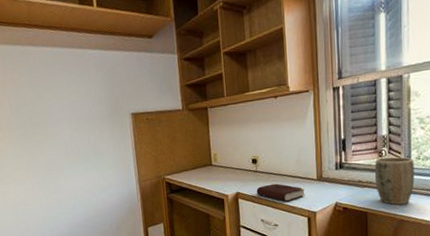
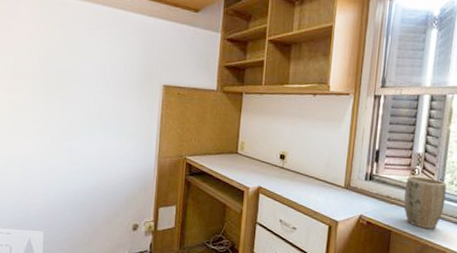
book: present [256,183,306,202] -> none [279,183,331,205]

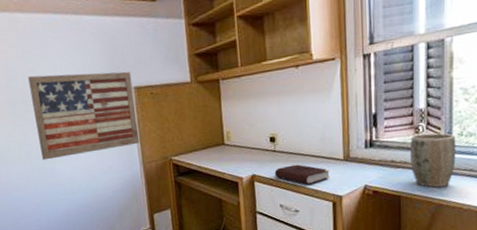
wall art: none [63,56,163,139] -> present [28,71,140,160]
book: none [279,183,331,205] -> present [274,164,331,185]

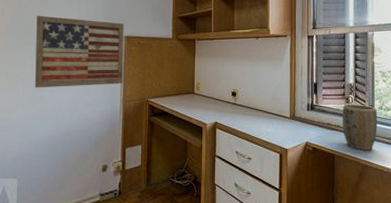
book: present [274,164,331,185] -> none [233,117,279,136]

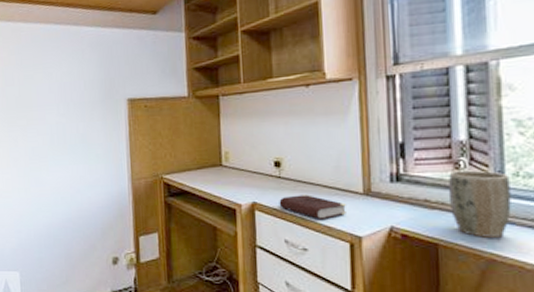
wall art: present [35,15,124,88] -> none [24,82,130,168]
book: none [233,117,279,136] -> present [279,195,347,219]

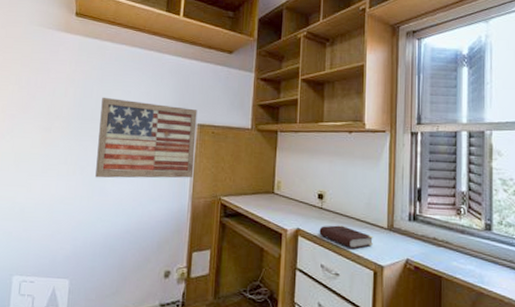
wall art: none [24,82,130,168] -> present [95,97,197,179]
plant pot: present [449,170,511,238] -> none [452,216,496,274]

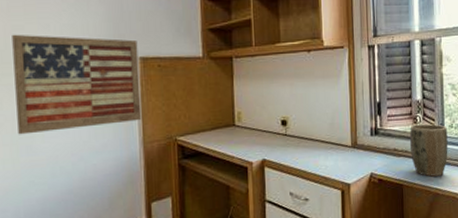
book: present [319,225,374,249] -> none [285,149,340,171]
plant pot: none [452,216,496,274] -> present [410,123,448,177]

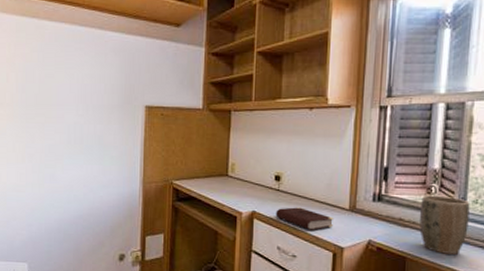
wall art: present [12,34,142,135] -> none [45,81,145,165]
book: none [285,149,340,171] -> present [275,207,335,230]

